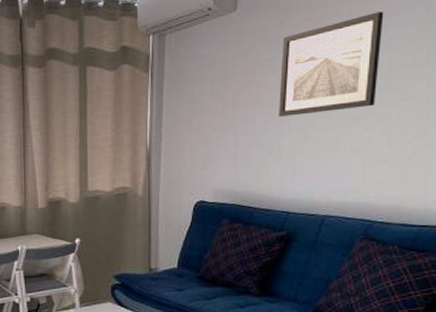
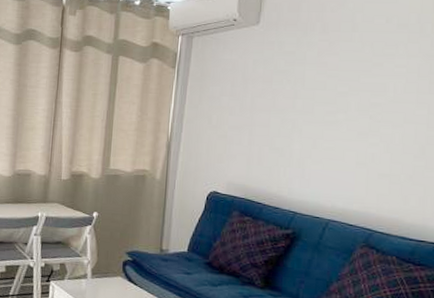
wall art: present [279,11,384,117] -> none [292,42,392,125]

